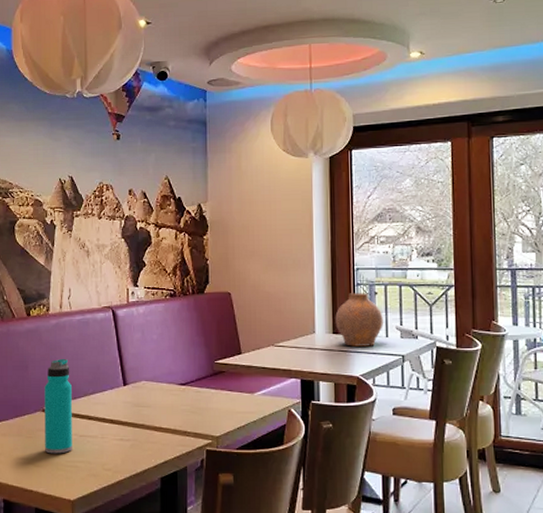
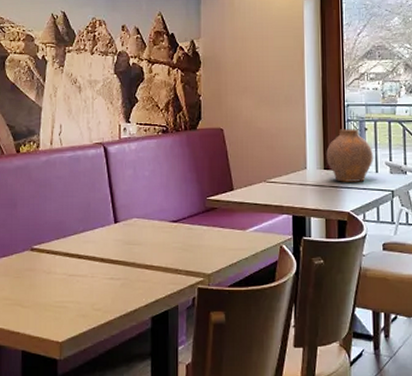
water bottle: present [44,358,72,454] -> none [33,195,61,294]

